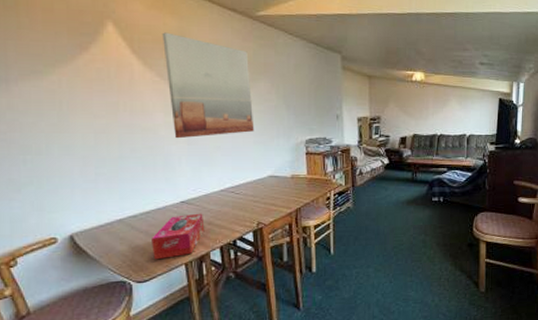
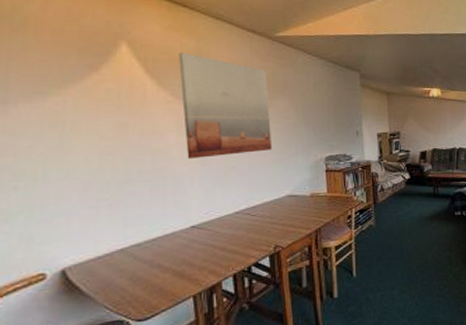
tissue box: present [152,213,205,260] -> none [156,238,217,294]

